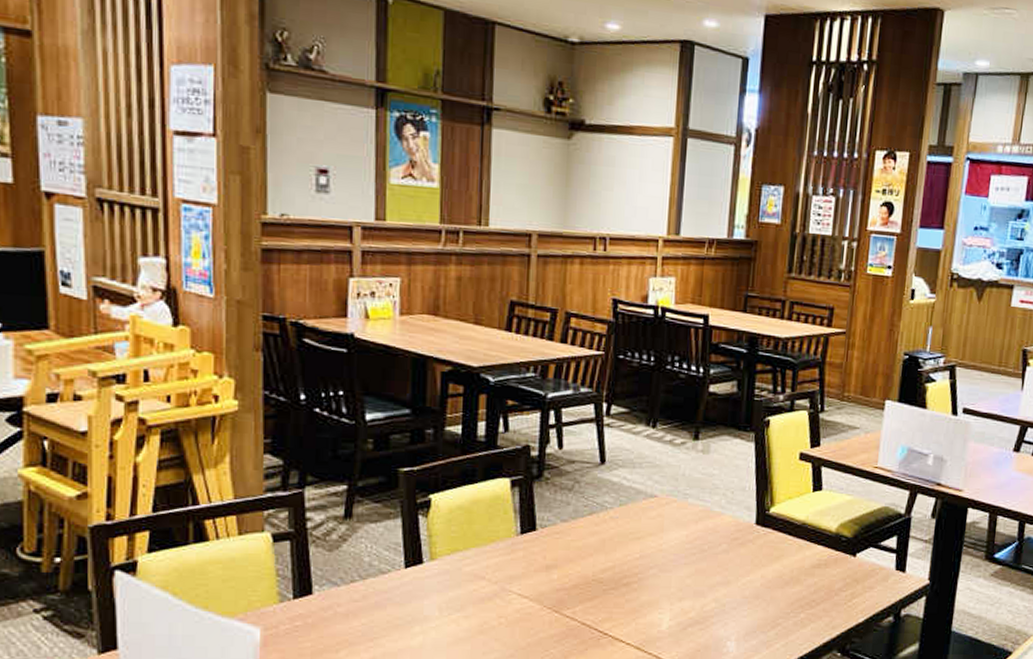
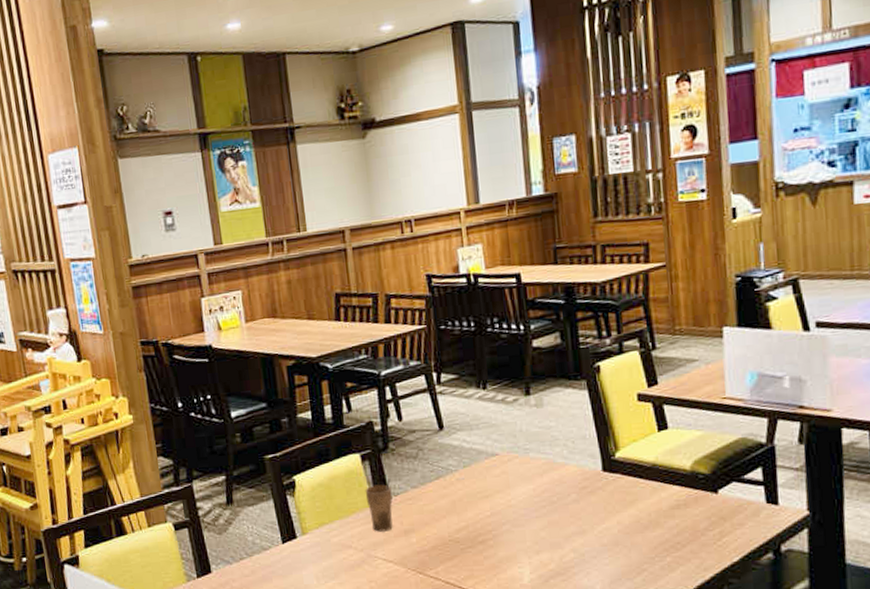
cup: none [509,509,540,565] -> present [365,478,393,532]

